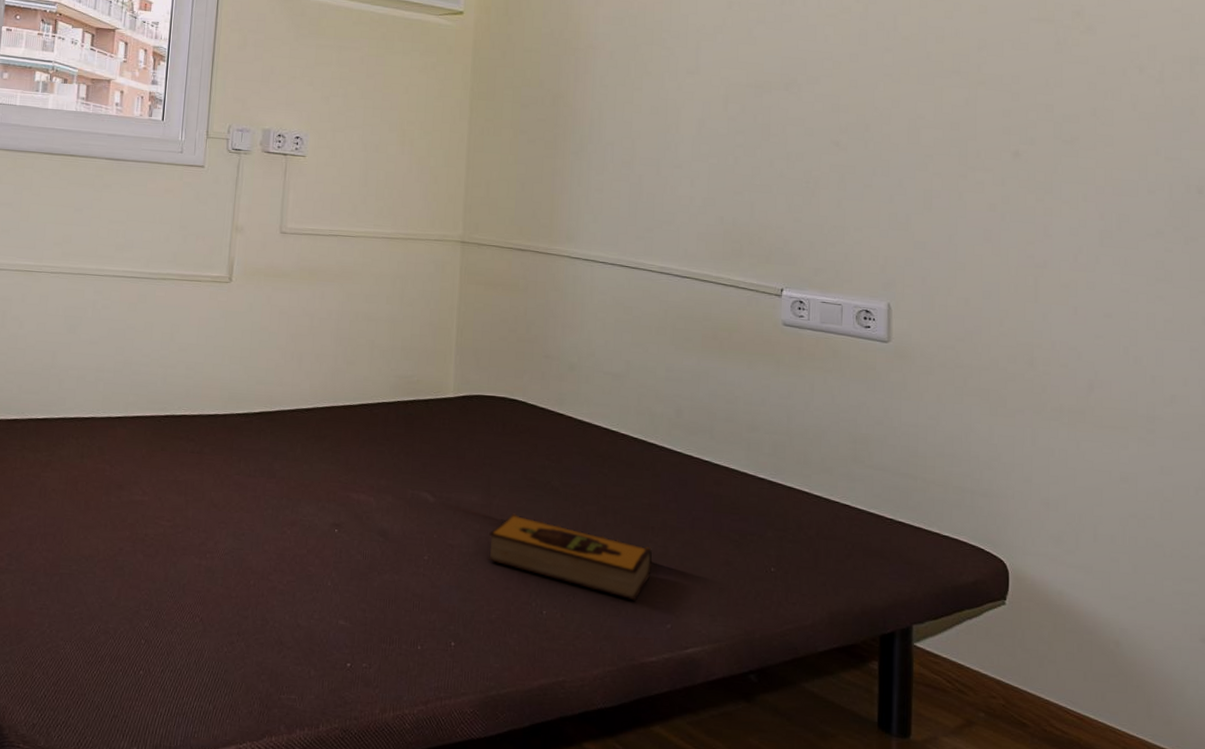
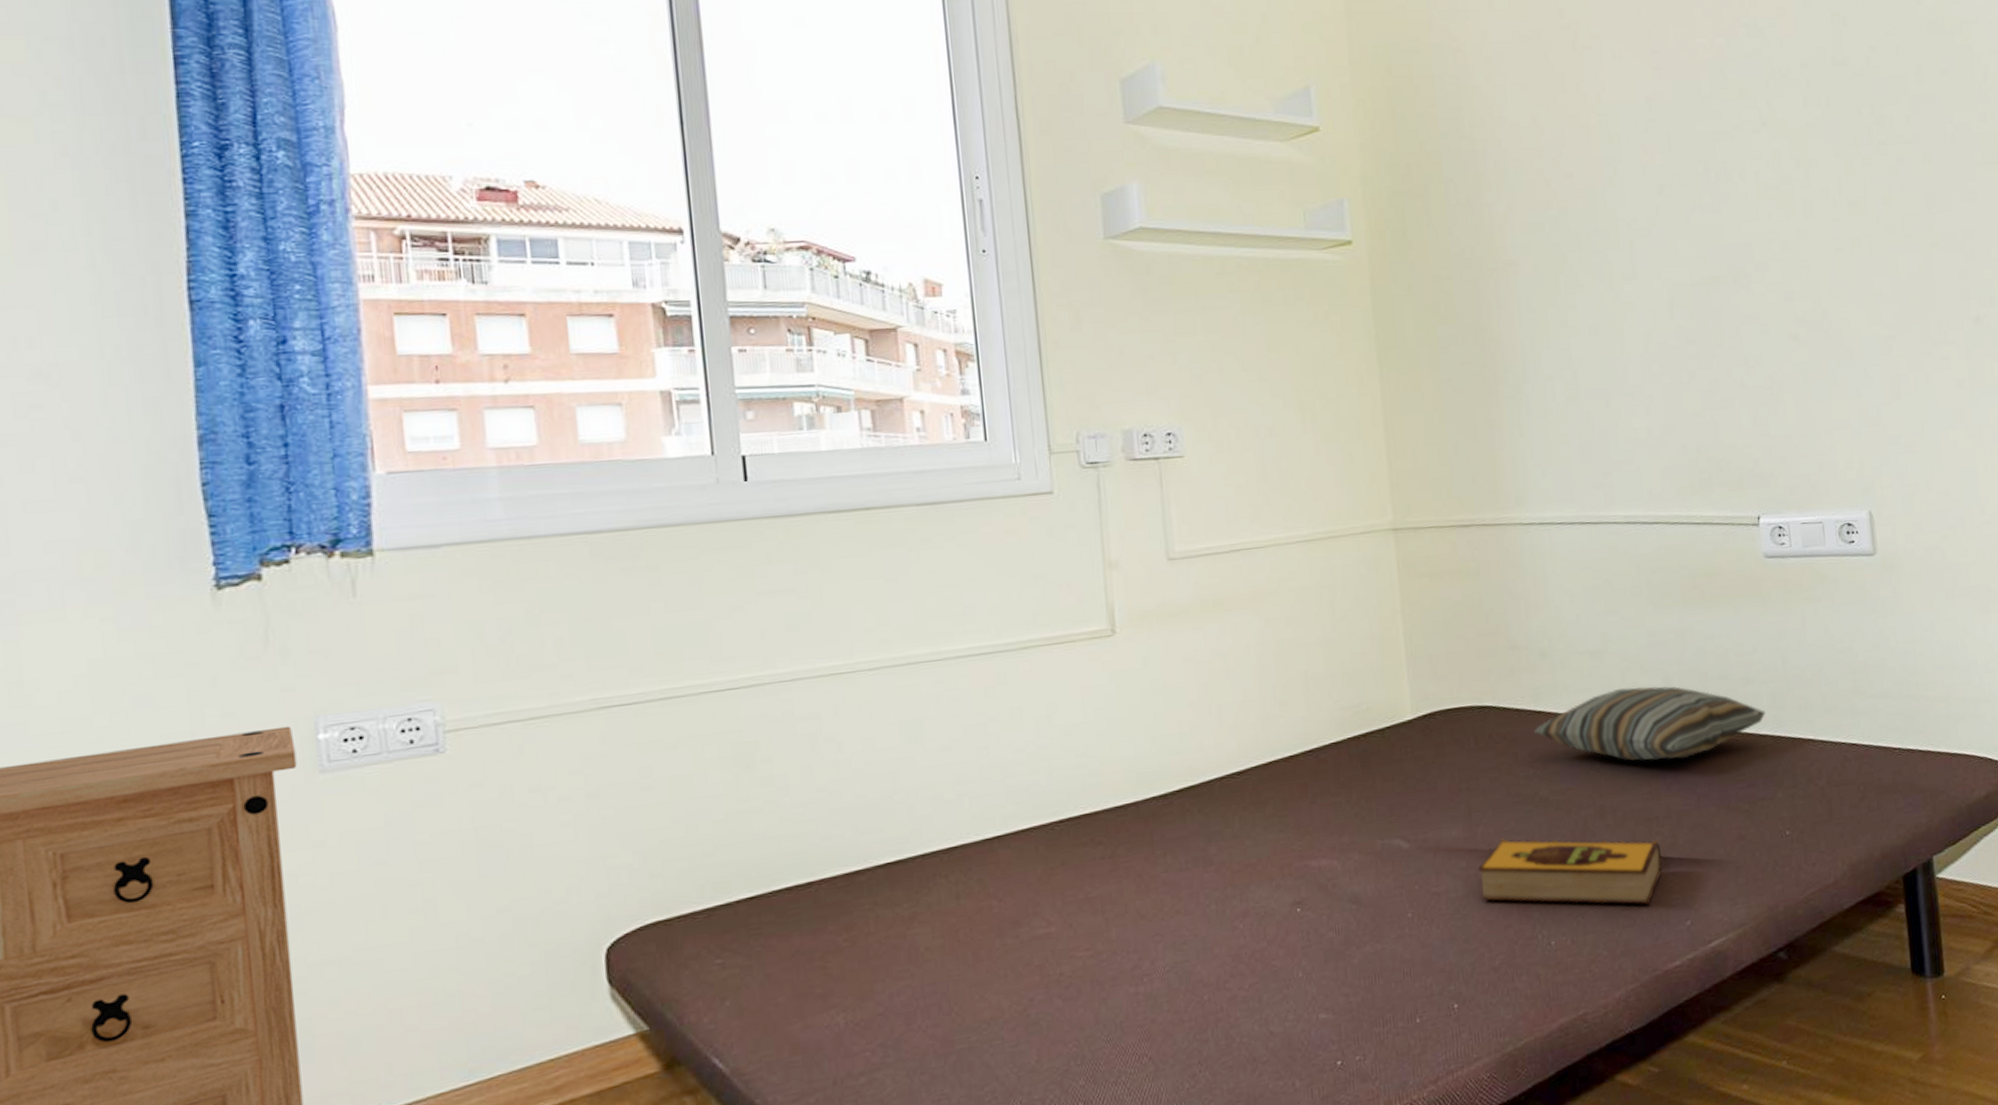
pillow: none [555,410,766,483] -> present [1534,686,1766,761]

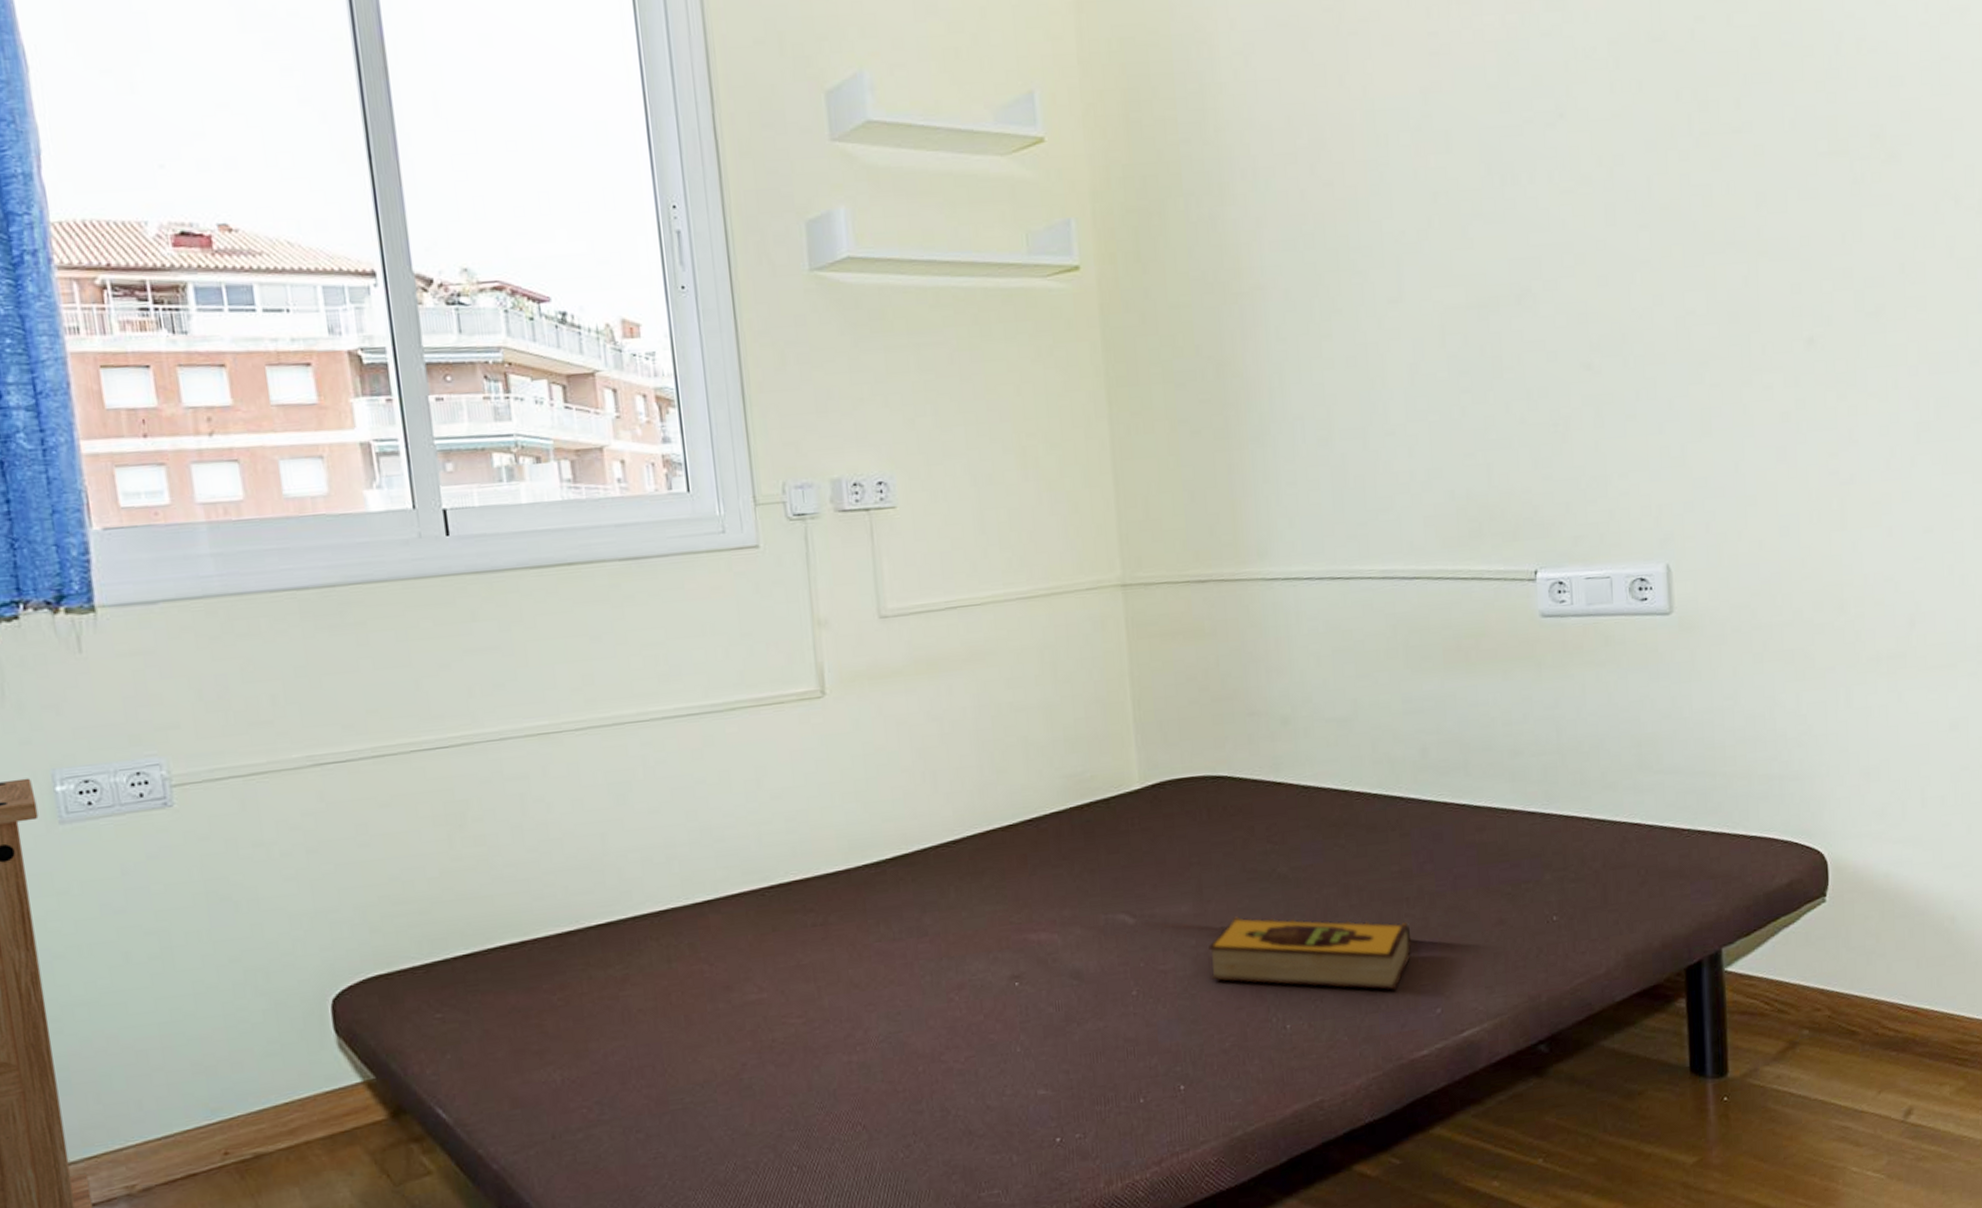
pillow: present [1534,686,1766,761] -> none [1273,757,1535,838]

